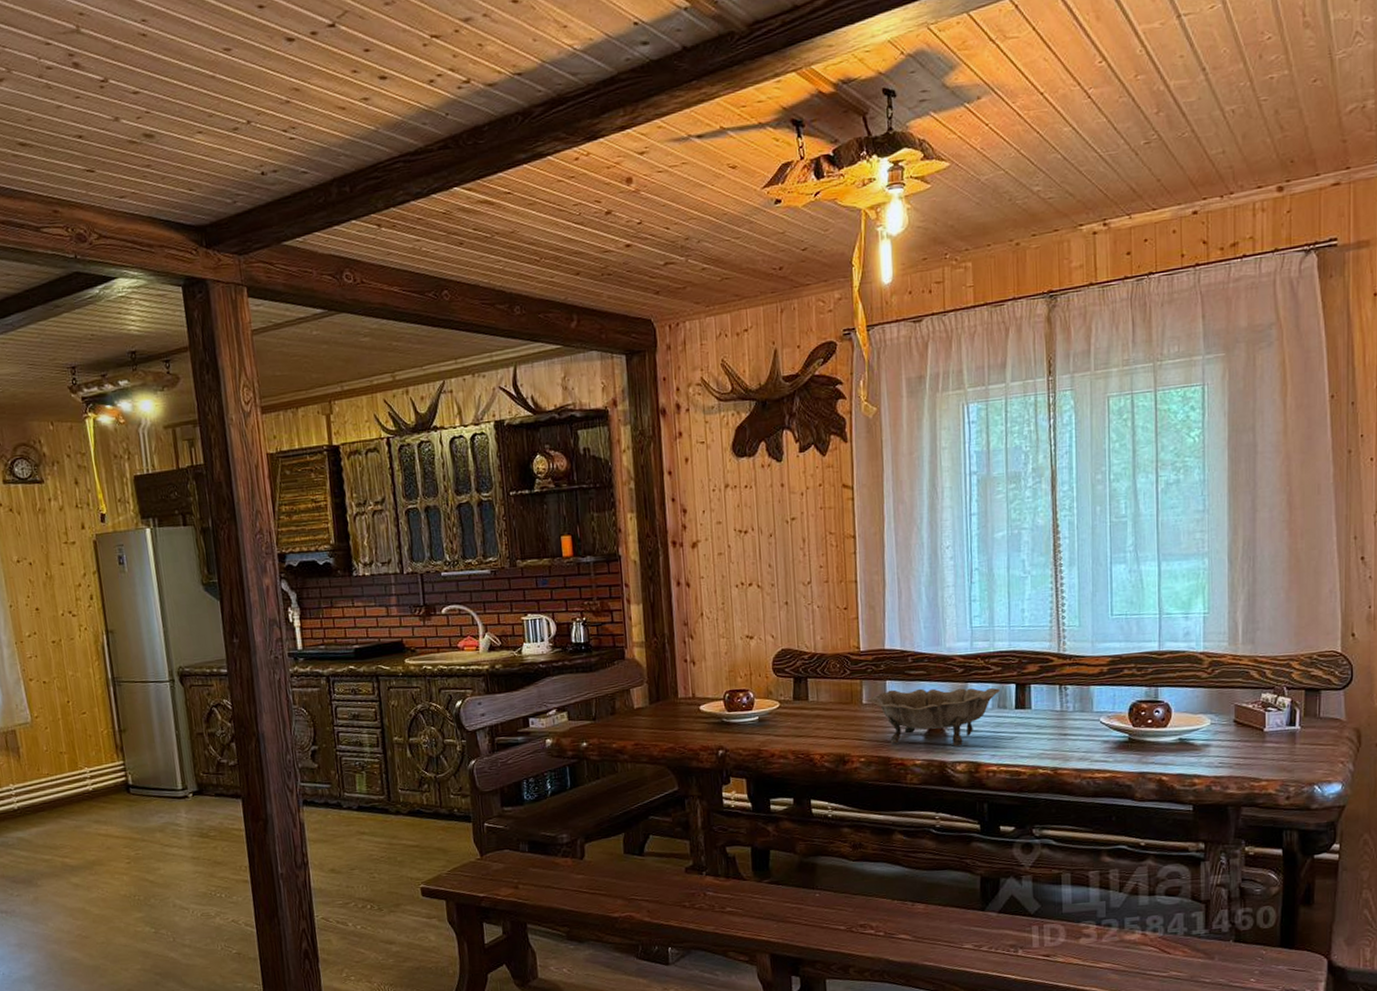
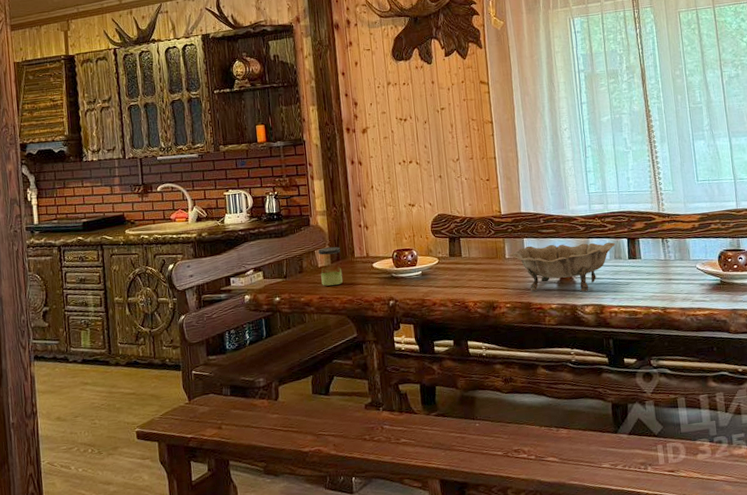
jar: none [634,684,663,731] -> present [318,246,343,286]

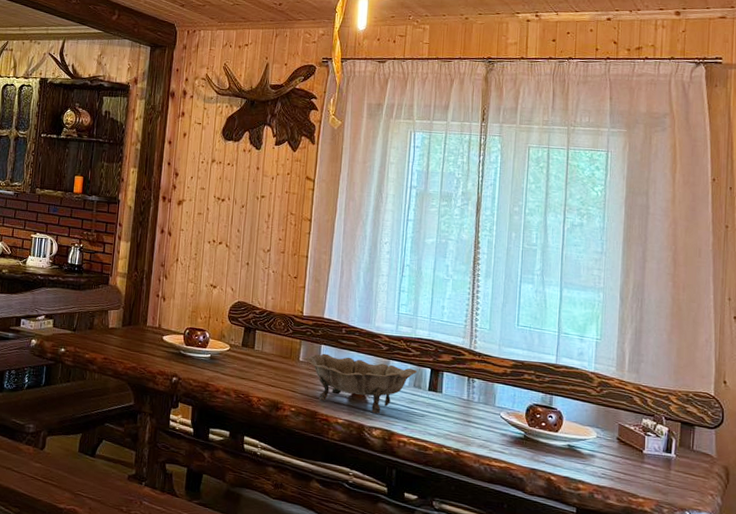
jar: present [318,246,343,286] -> none [109,309,134,349]

